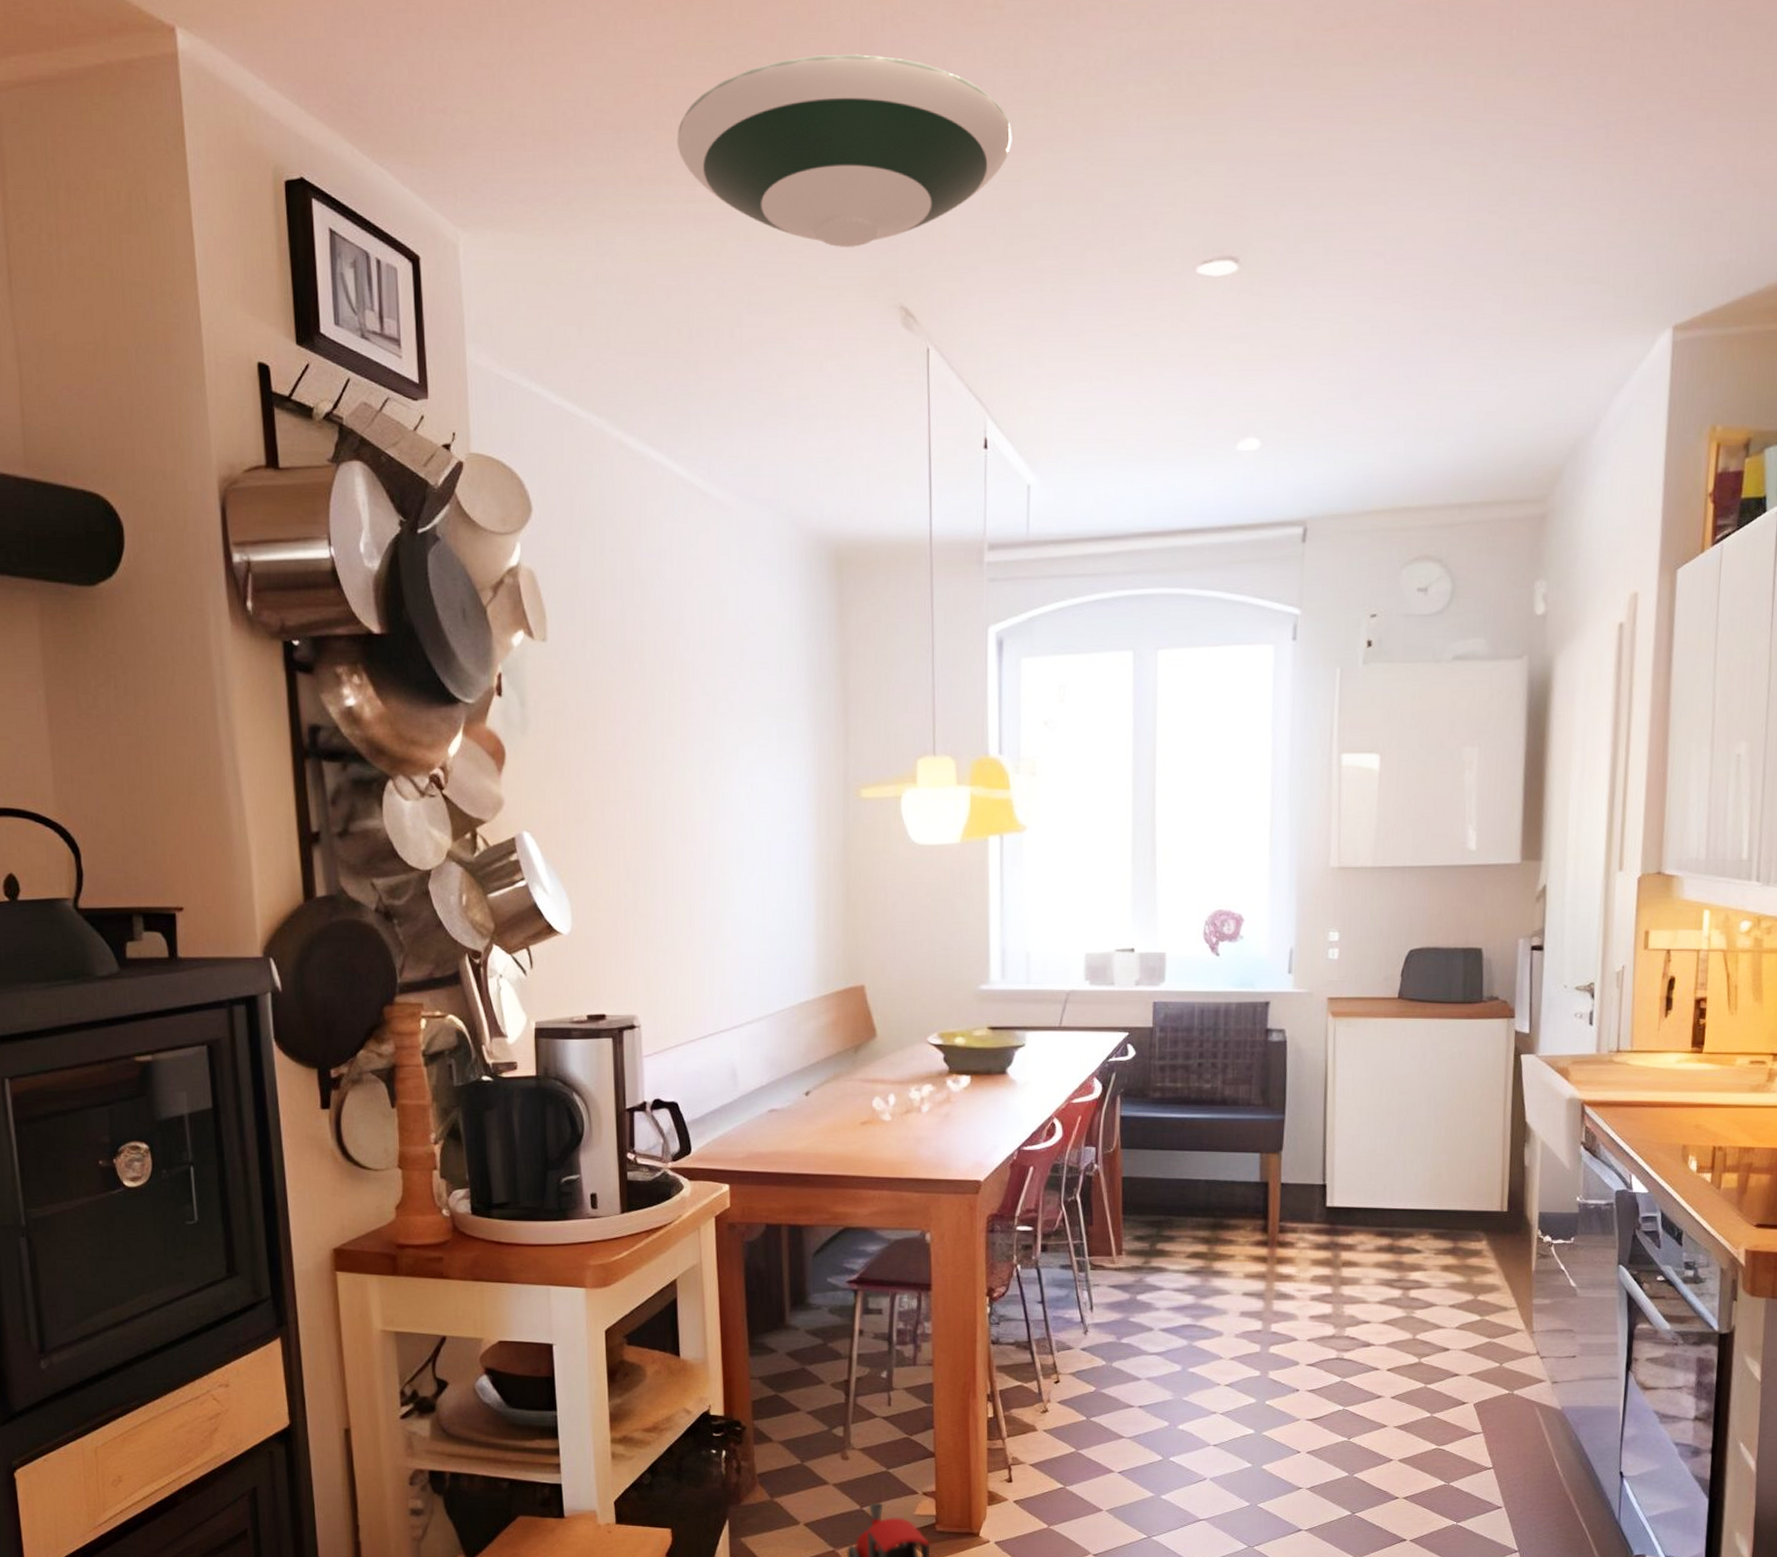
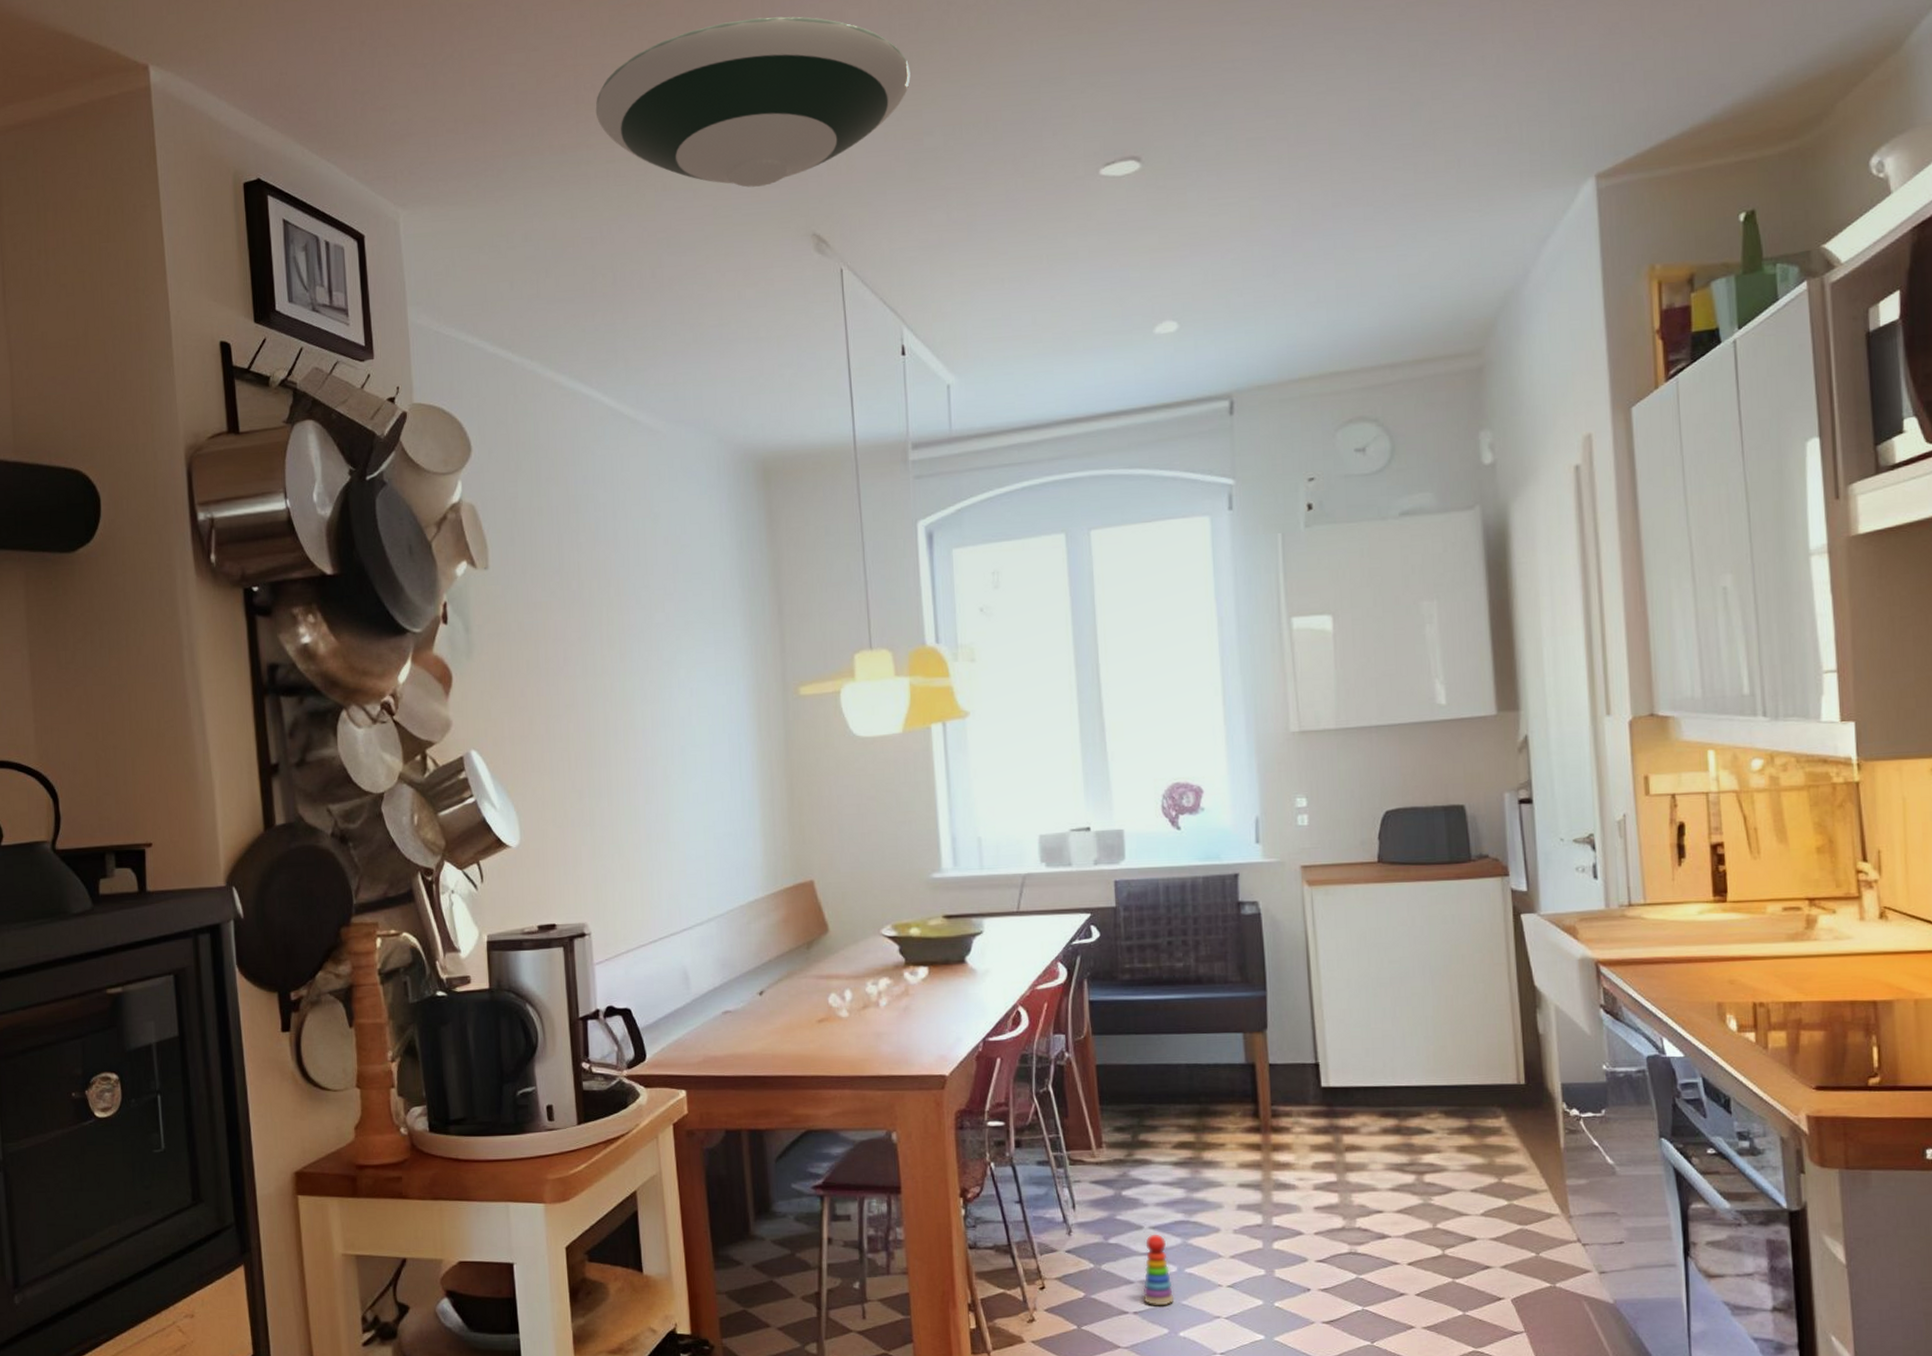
stacking toy: none [1148,1335,1177,1402] -> present [1142,1234,1175,1306]

